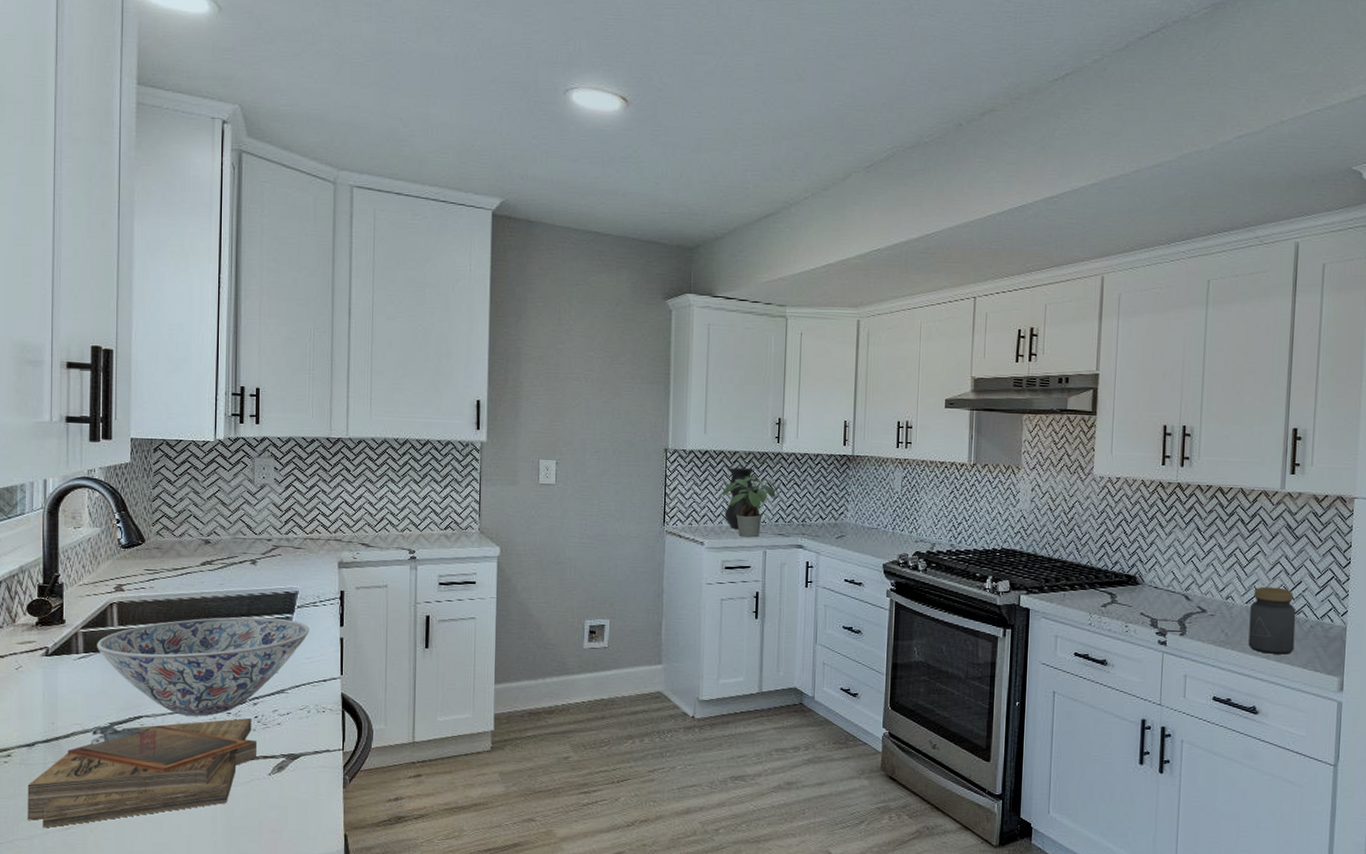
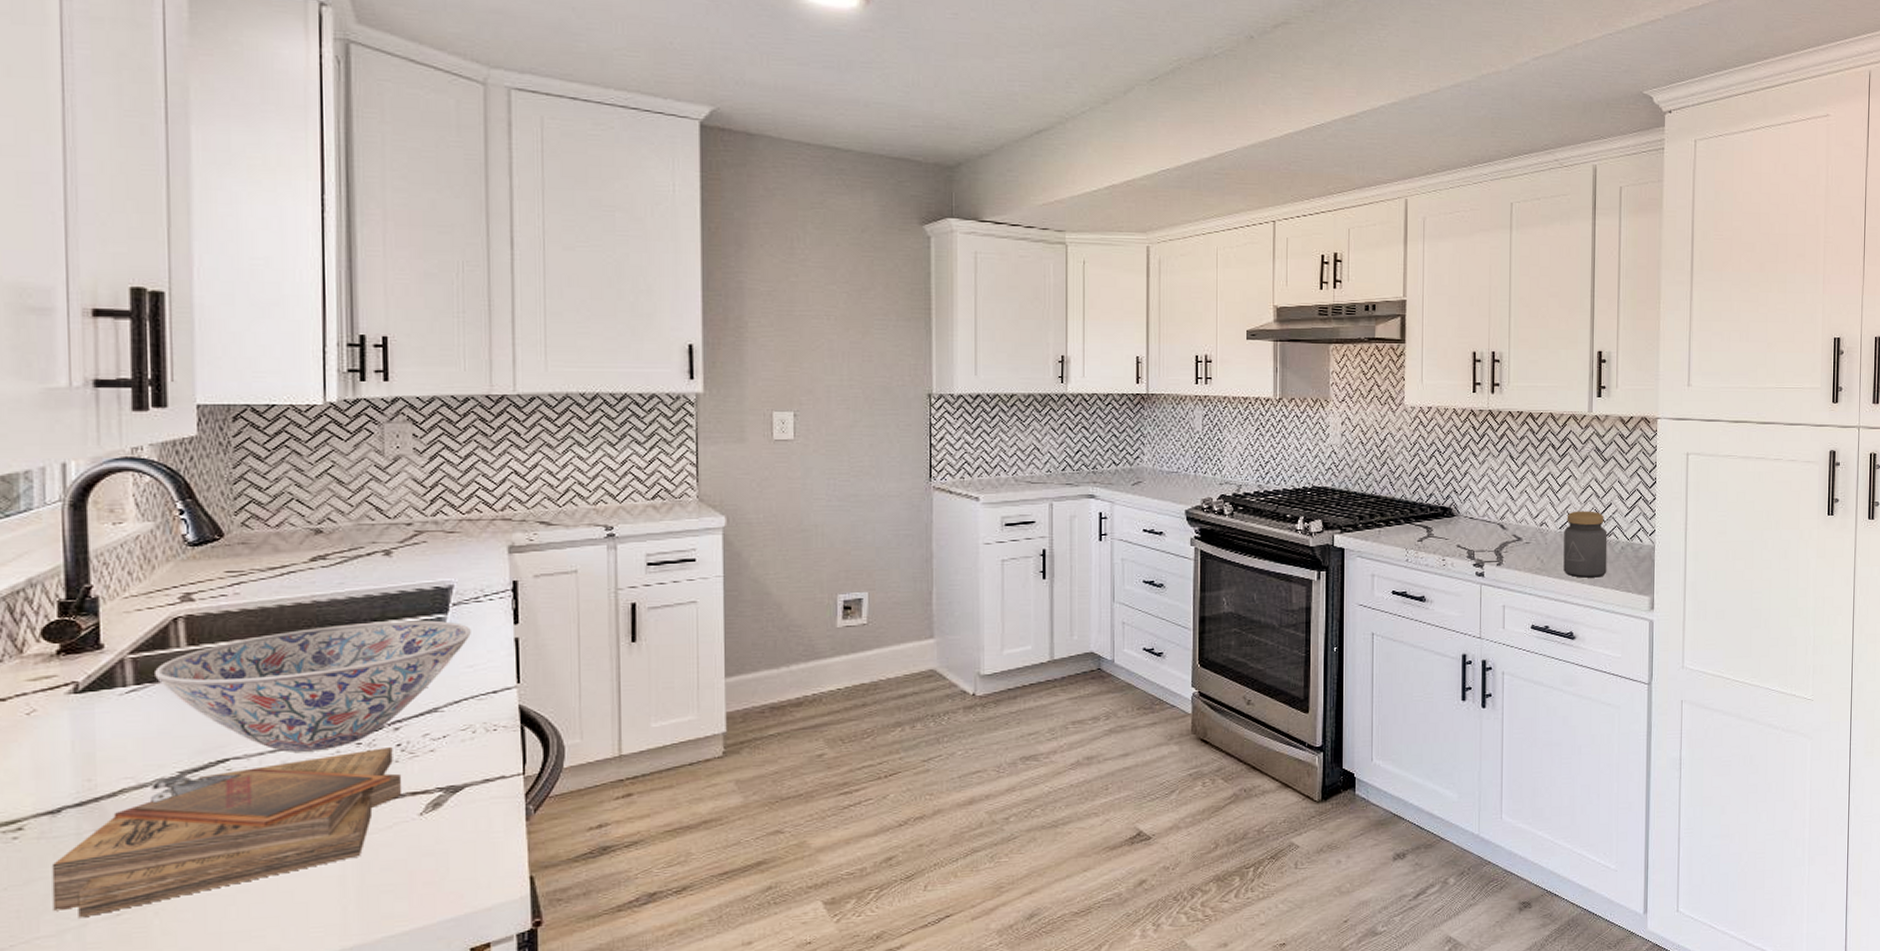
potted plant: present [722,475,779,538] -> none [999,420,1064,489]
vase: present [725,468,754,530] -> none [1003,412,1035,481]

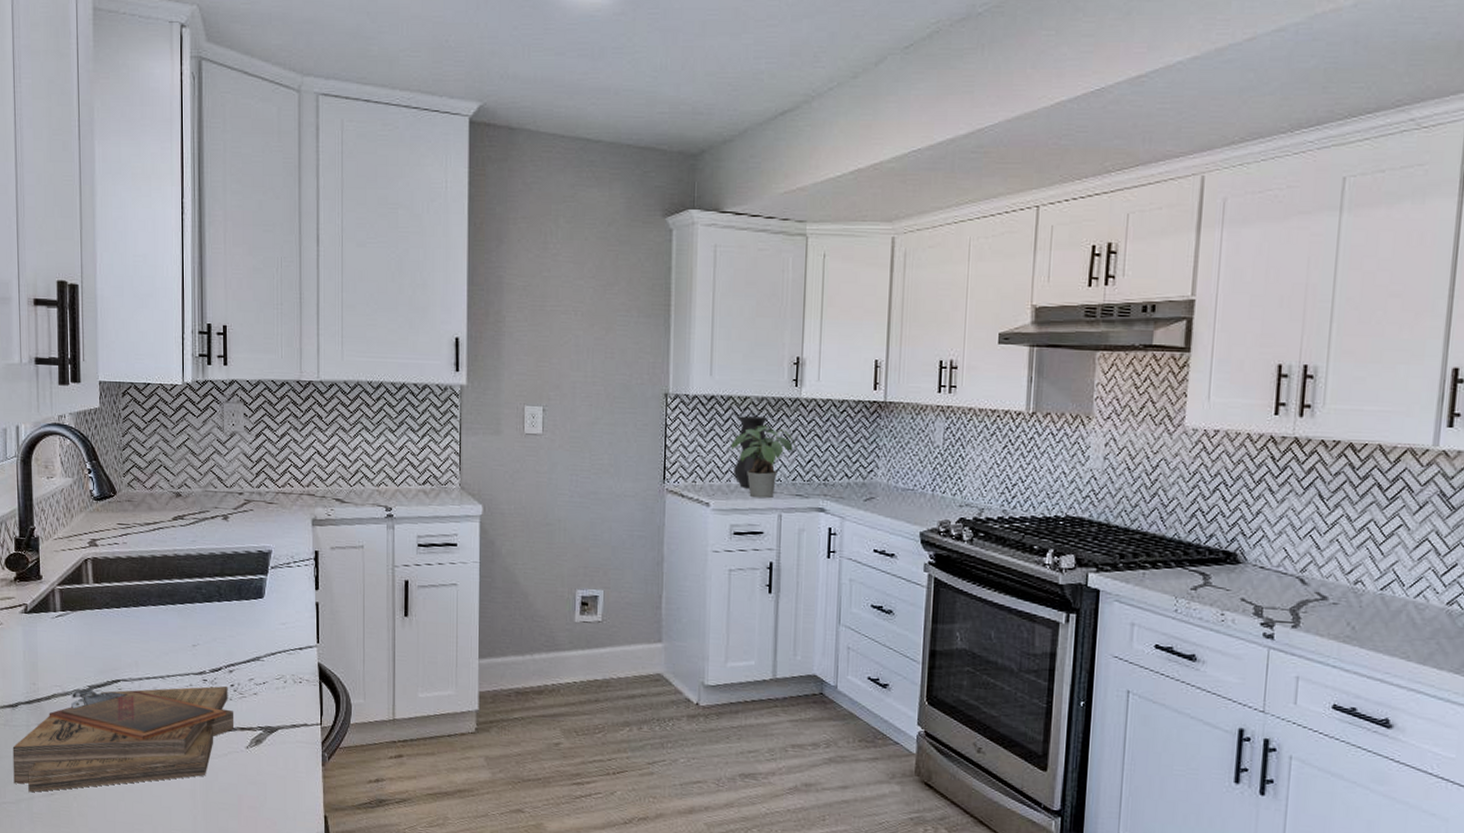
bowl: present [155,620,471,752] -> none [73,576,284,683]
potted plant: none [999,420,1064,489] -> present [730,424,796,499]
vase: none [1003,412,1035,481] -> present [734,416,768,489]
jar: present [1563,511,1608,578] -> none [1382,569,1449,656]

